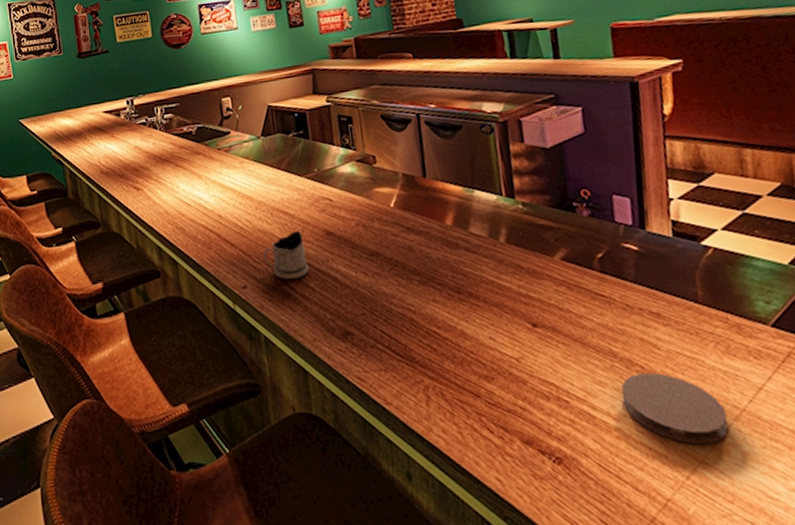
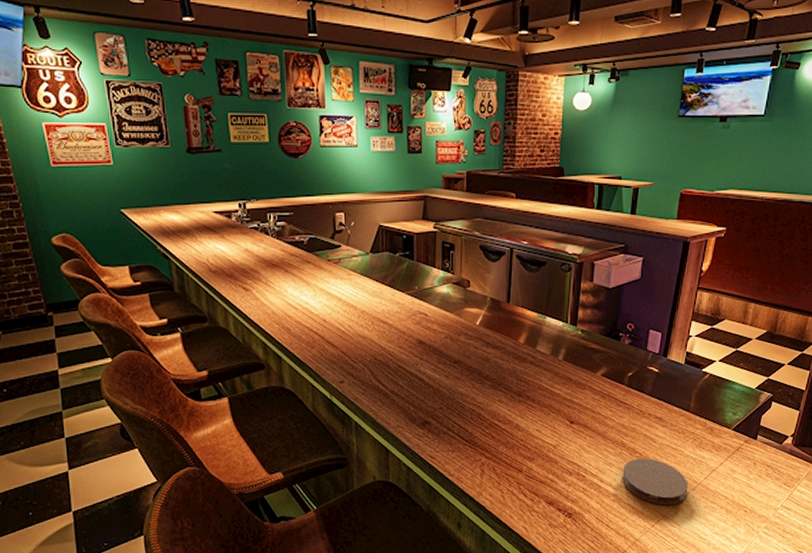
tea glass holder: present [263,230,309,280] -> none [361,338,400,378]

